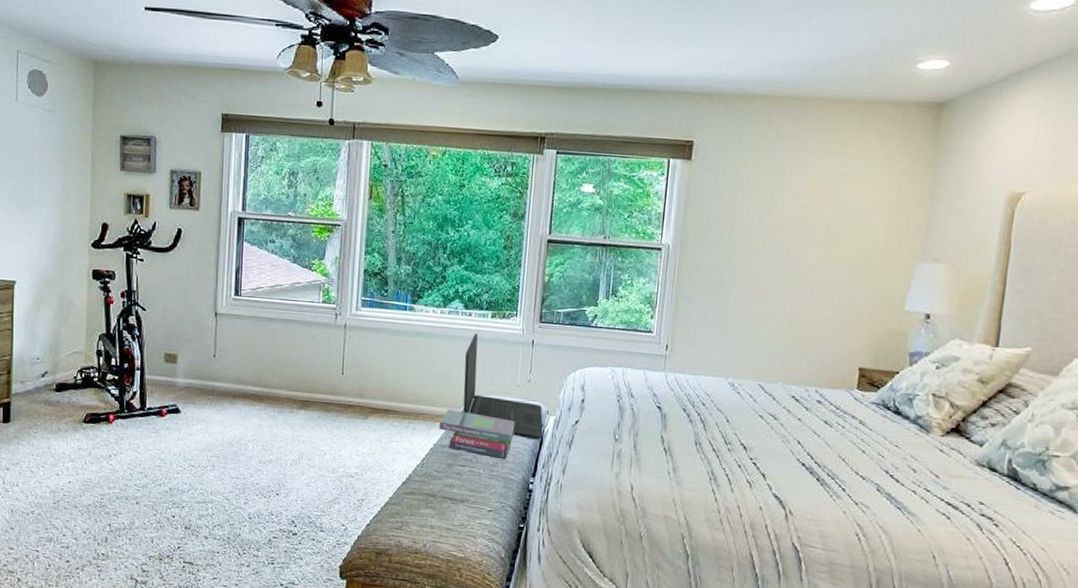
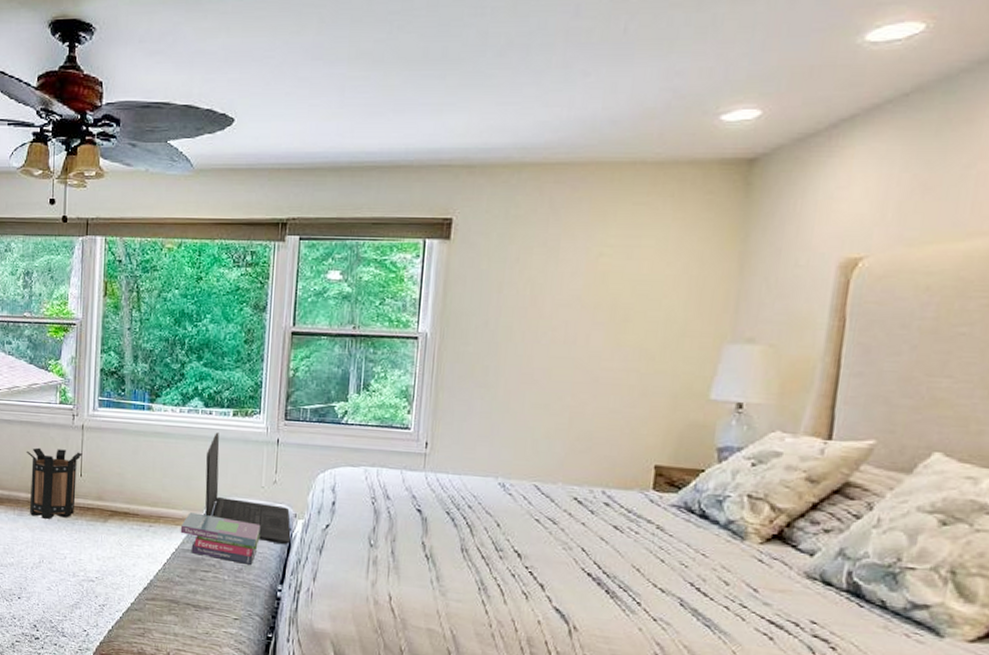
decorative basket: none [287,345,344,416] -> present [26,447,82,519]

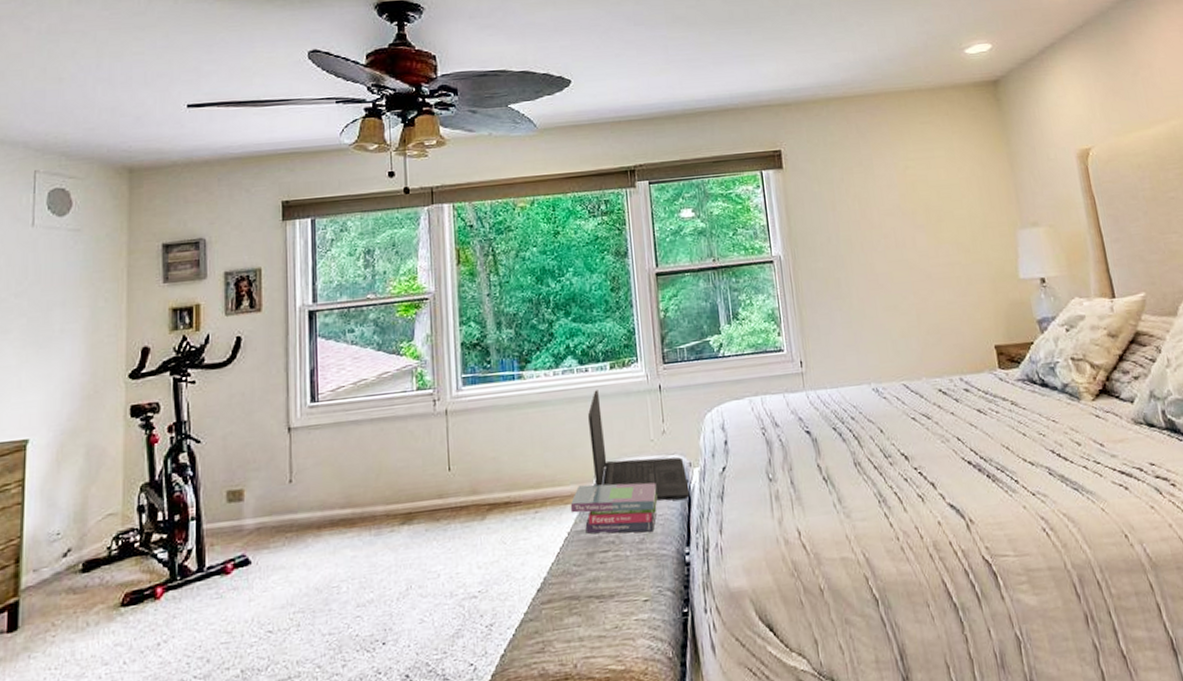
decorative basket: present [26,447,82,519] -> none [380,442,449,533]

